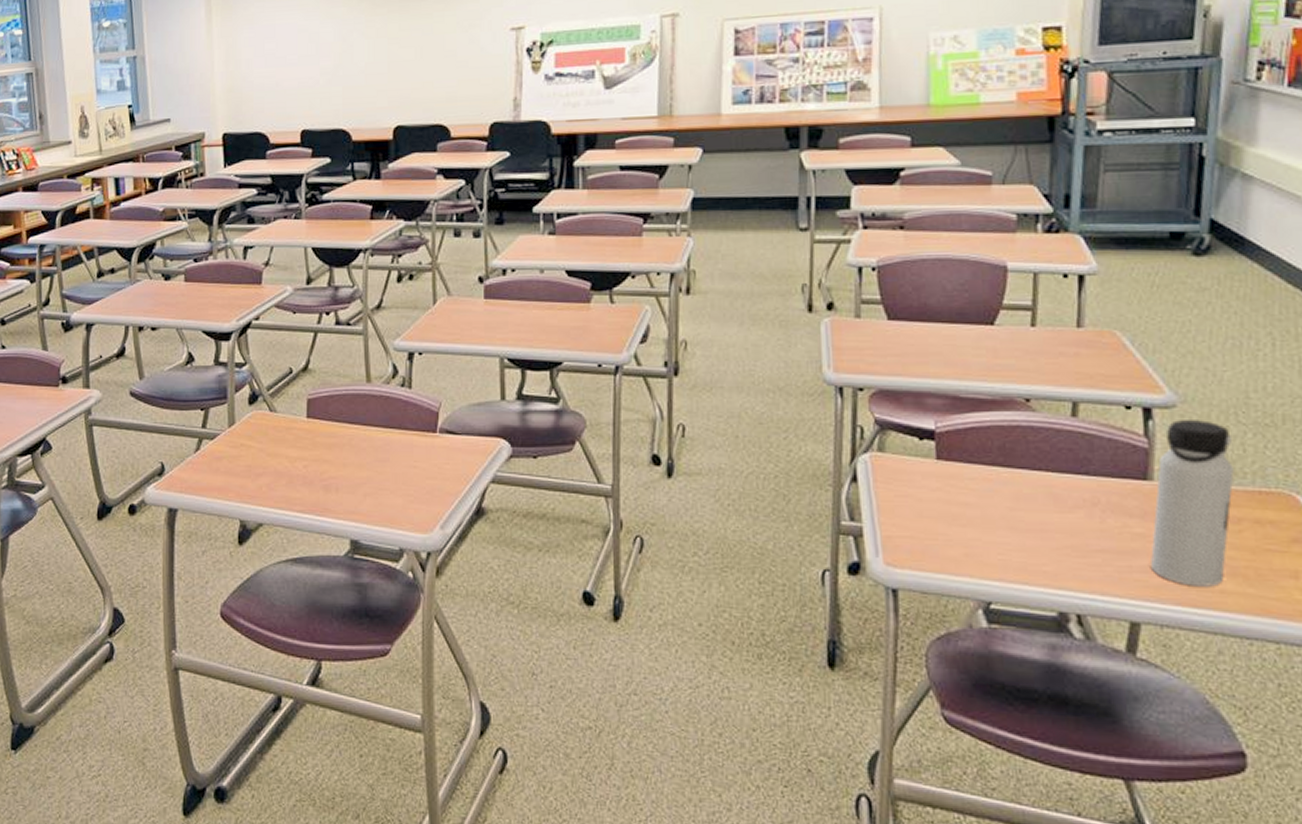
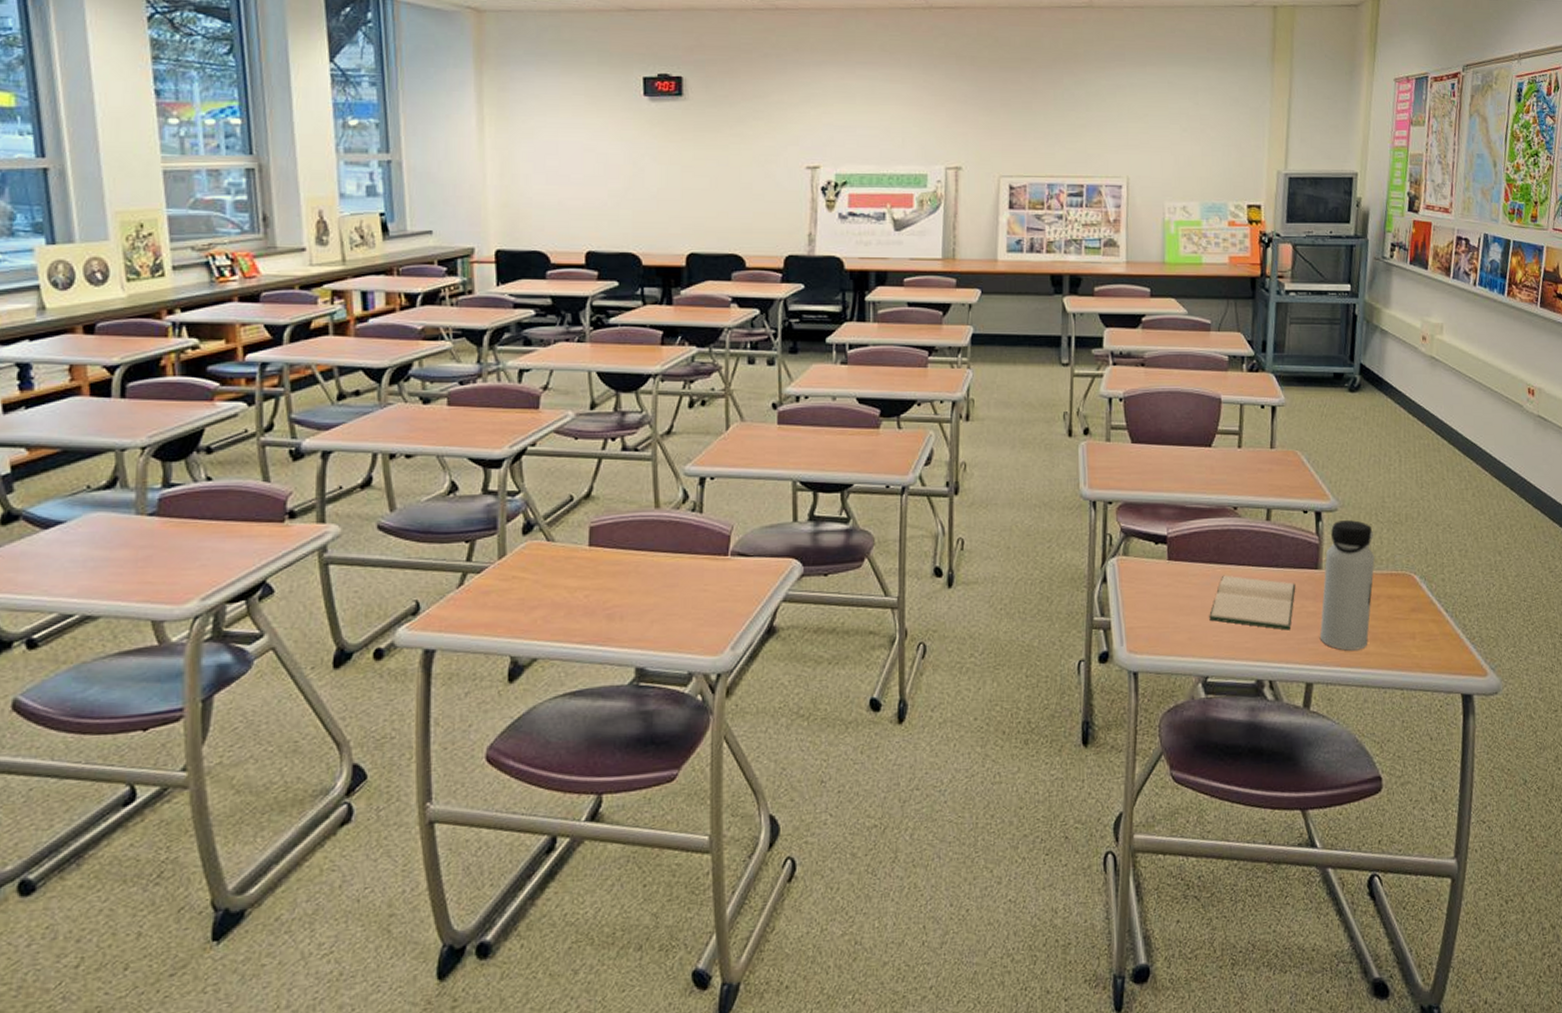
hardback book: none [992,481,1115,554] -> present [1209,575,1296,631]

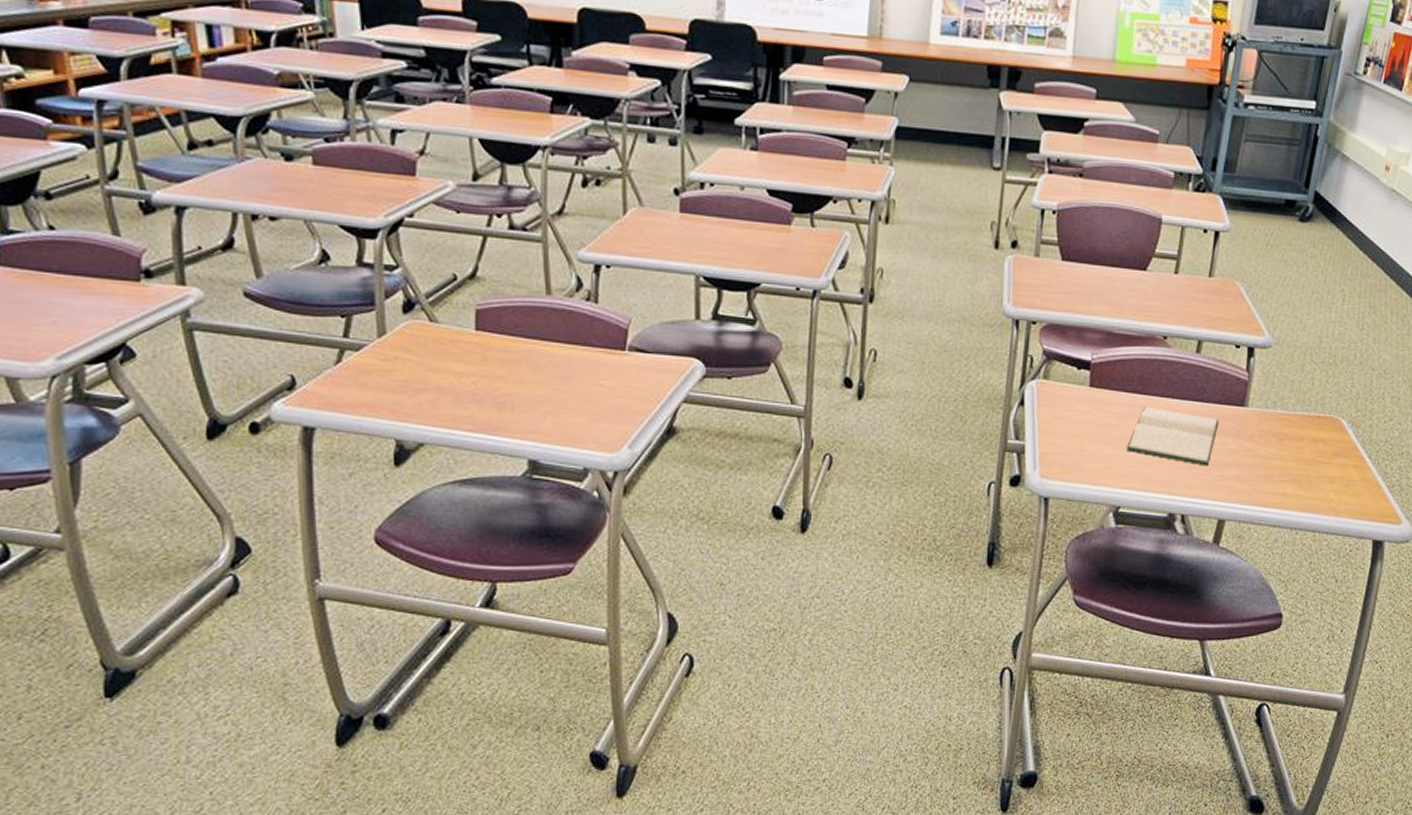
water bottle: present [1320,520,1375,651] -> none [1238,358,1306,491]

